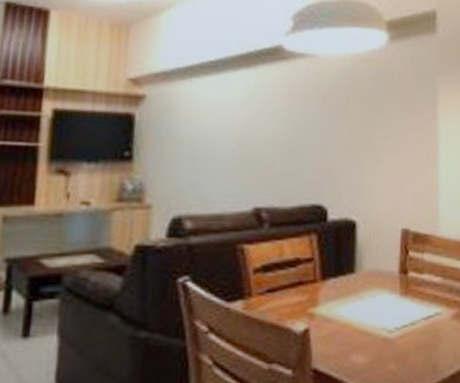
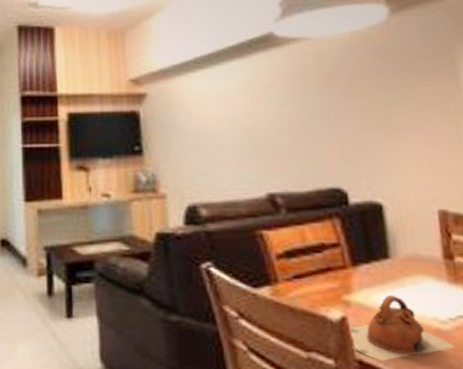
teapot: none [309,308,396,369] -> present [348,295,455,361]

